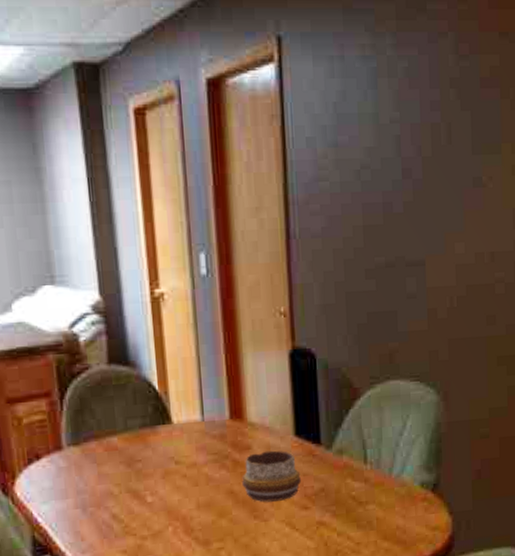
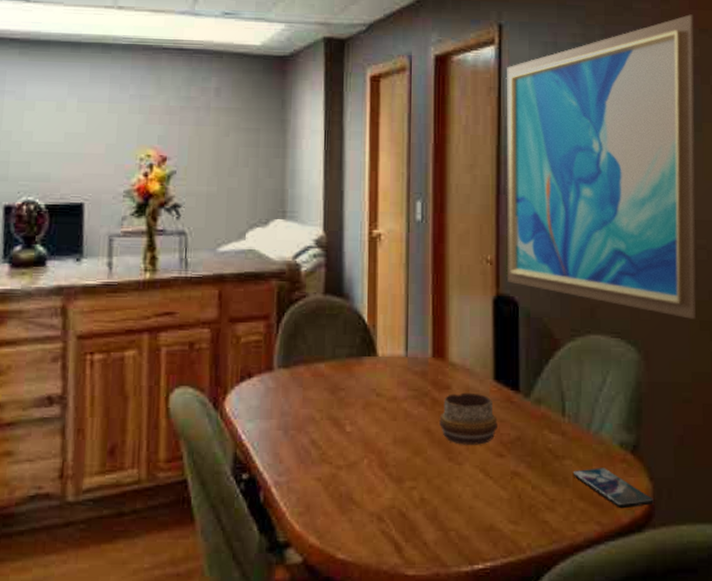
wall art: none [289,15,495,356] -> present [506,14,697,319]
smartphone: none [376,508,453,544] -> present [572,468,654,509]

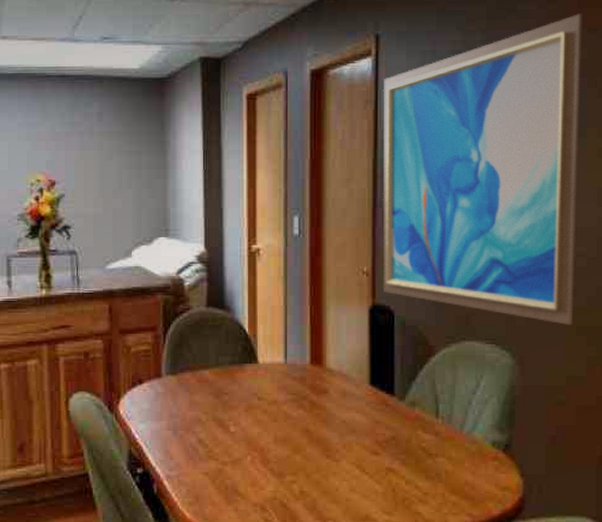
decorative bowl: present [439,392,497,445] -> none [317,396,373,444]
smartphone: present [572,468,654,509] -> none [445,465,524,502]

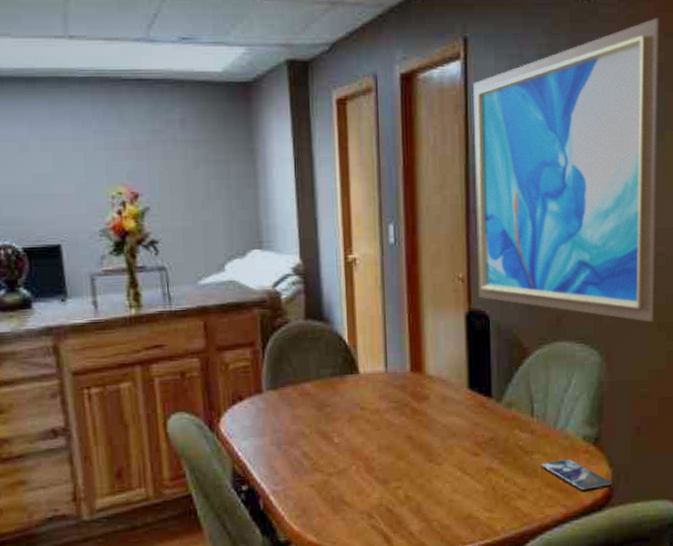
smartphone: none [445,465,524,502] -> present [541,459,613,493]

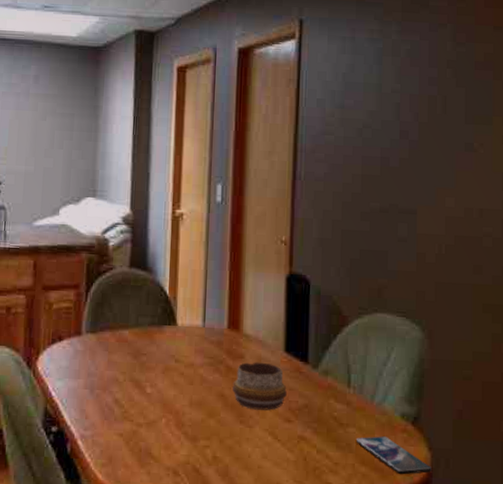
decorative bowl: none [419,401,473,448] -> present [232,362,287,410]
wall art: present [472,18,660,322] -> none [299,12,489,302]

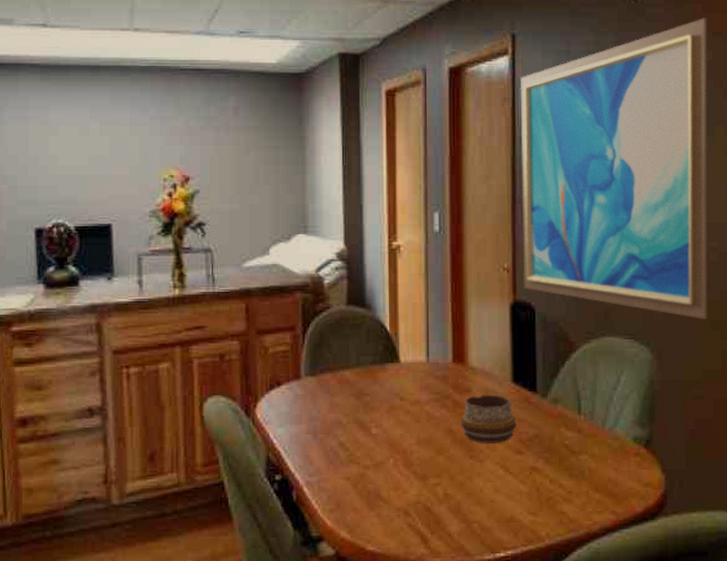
wall art: none [299,12,489,302] -> present [520,18,708,319]
smartphone: present [355,436,432,475] -> none [588,461,666,499]

